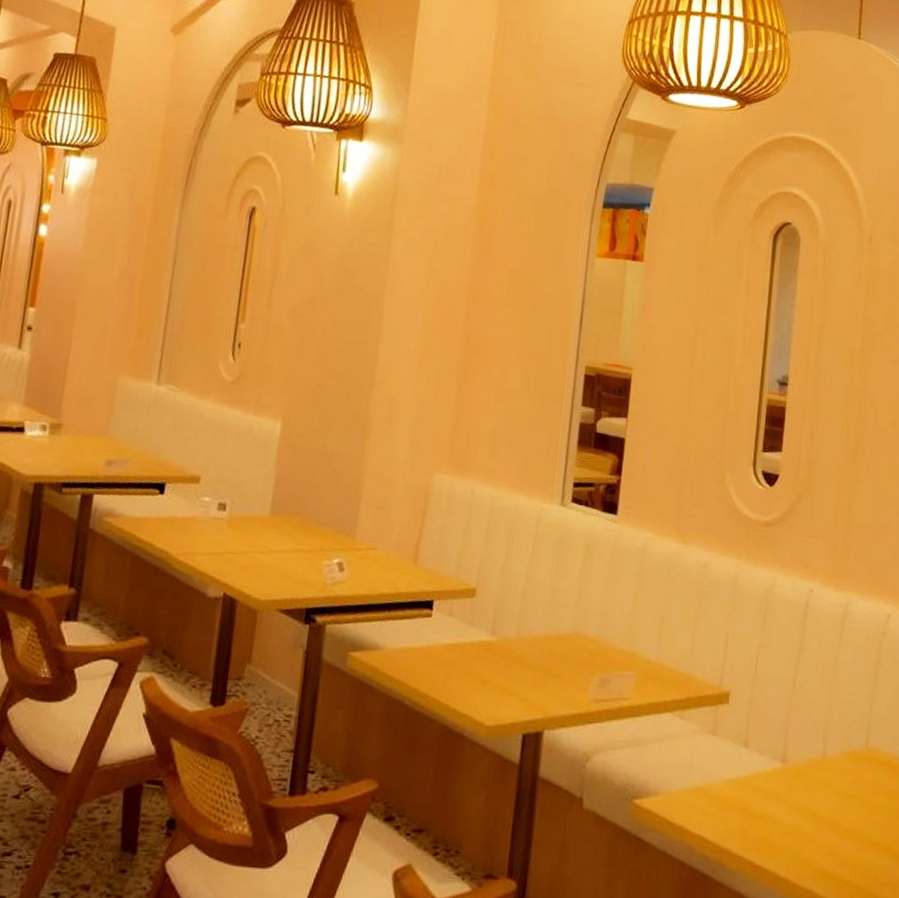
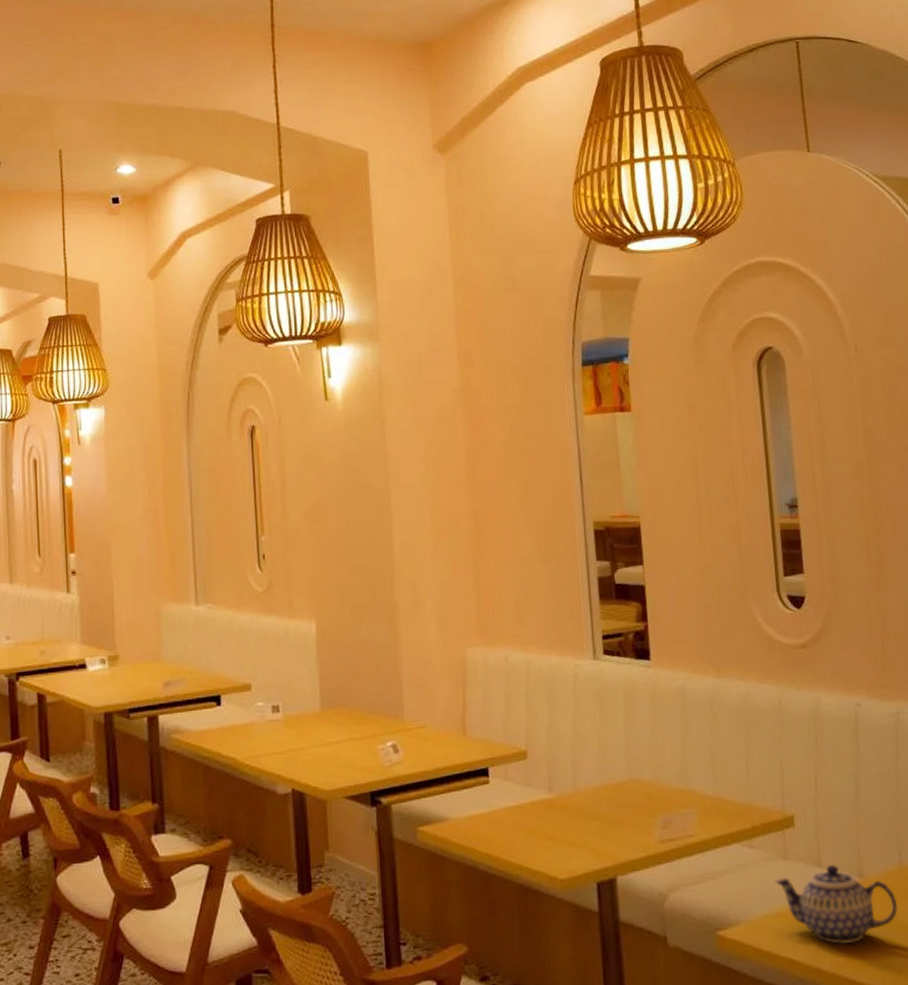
teapot: none [700,746,814,828] -> present [775,864,898,944]

